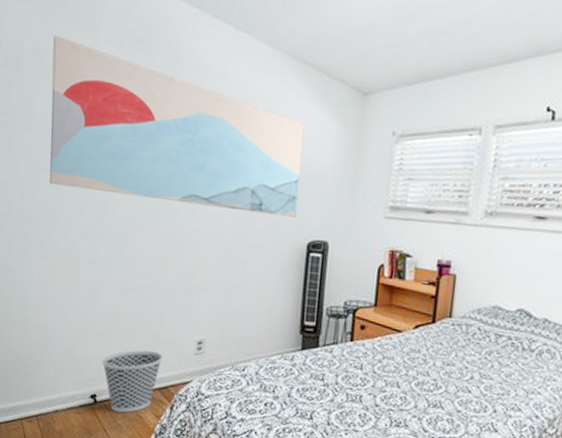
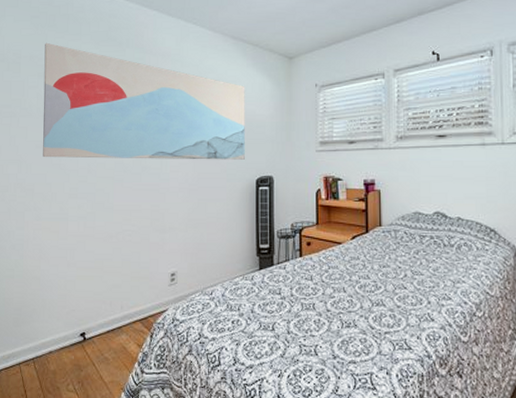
wastebasket: present [101,350,163,413] -> none [89,287,142,346]

